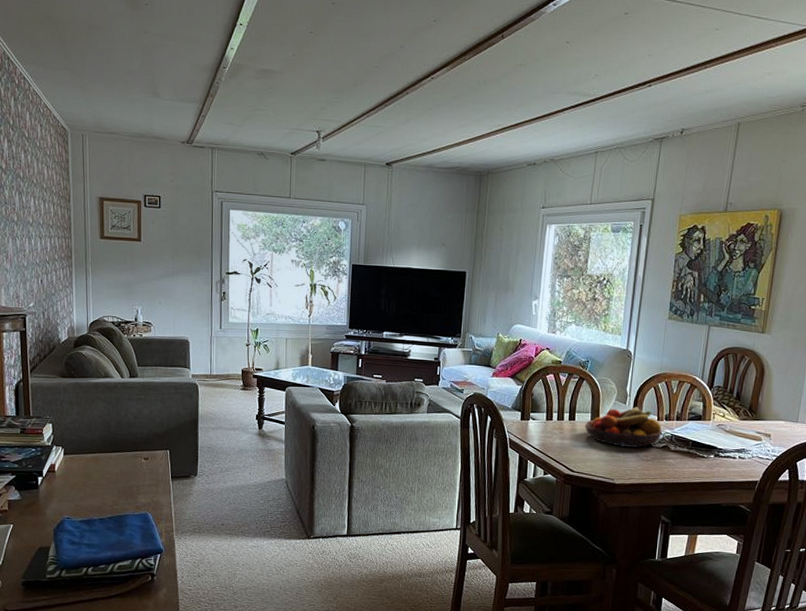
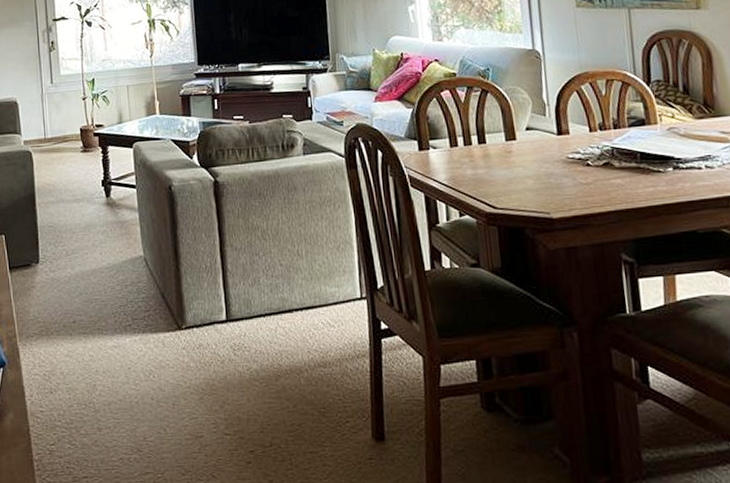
fruit bowl: present [585,407,662,448] -> none [499,118,599,170]

